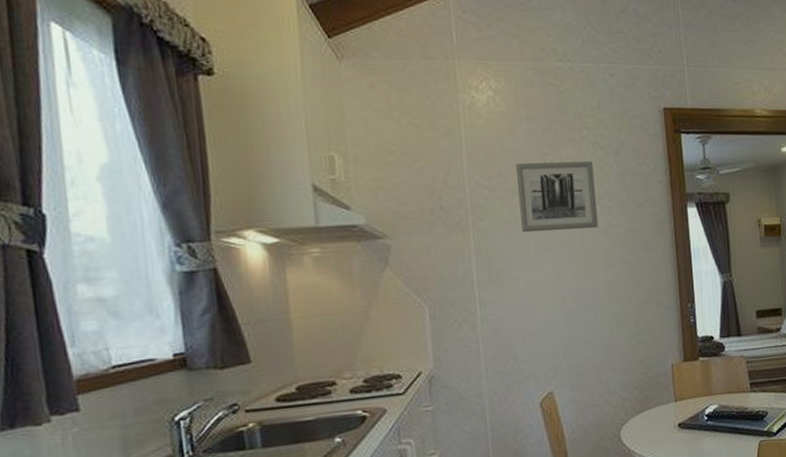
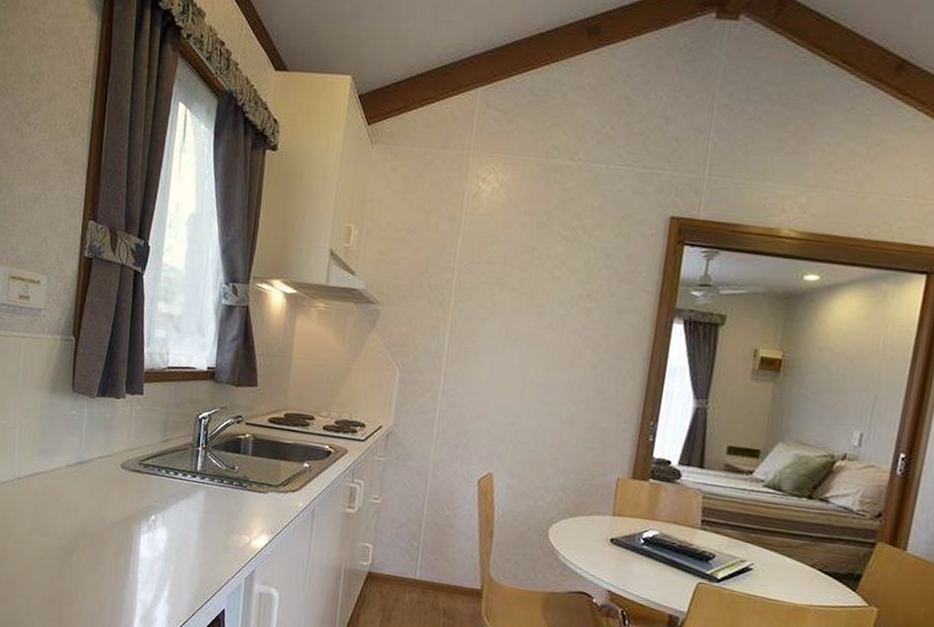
wall art: present [516,161,598,233] -> none [497,254,581,328]

